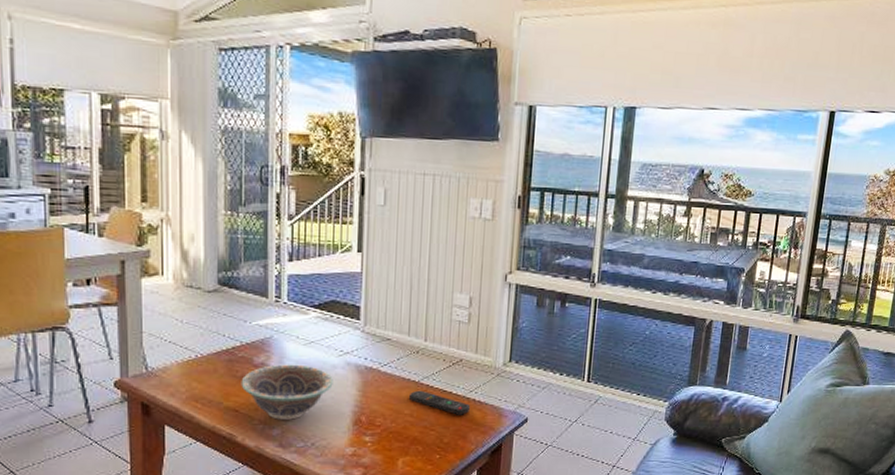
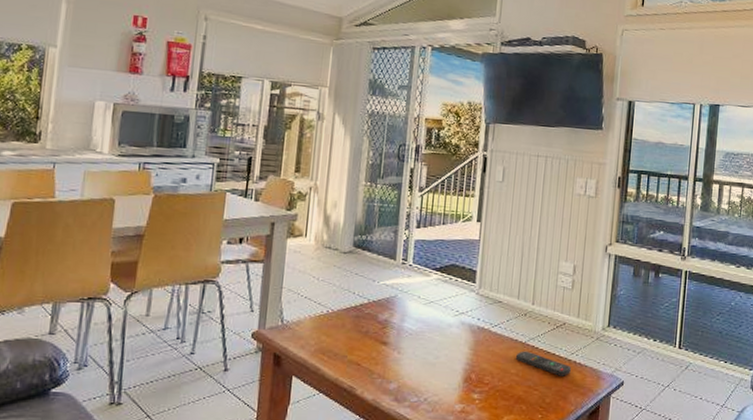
decorative bowl: present [241,364,333,420] -> none [365,321,448,375]

